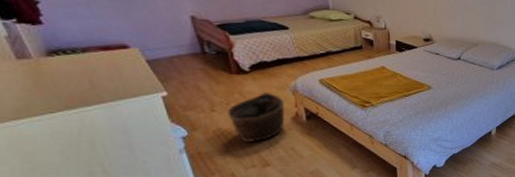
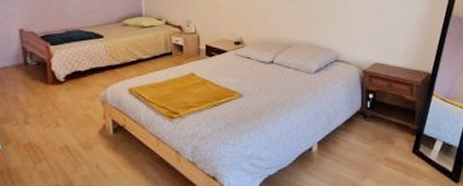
basket: present [227,91,285,143] -> none [39,102,93,159]

